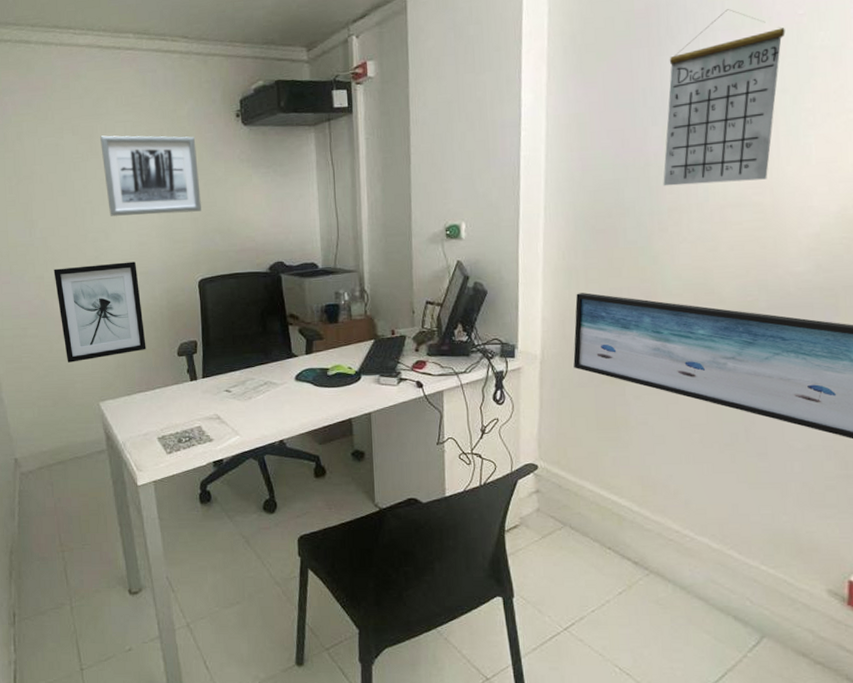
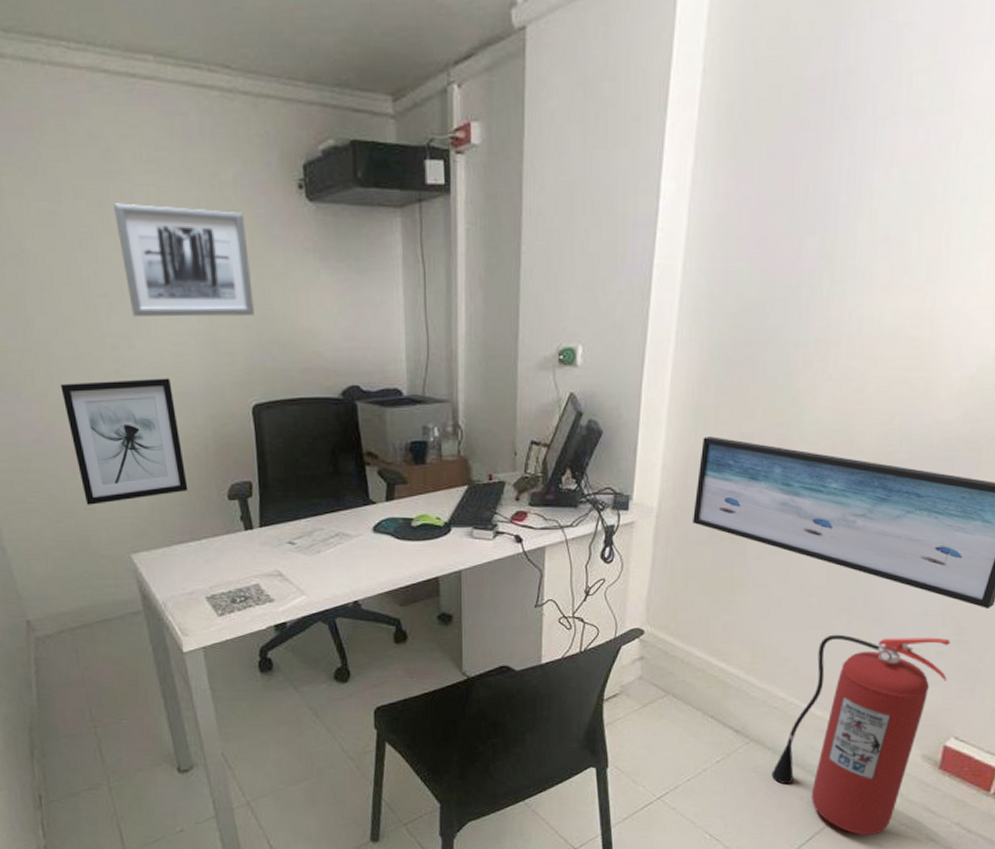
calendar: present [663,9,785,186] -> none [814,86,977,312]
fire extinguisher: none [675,468,841,675] -> present [771,634,951,836]

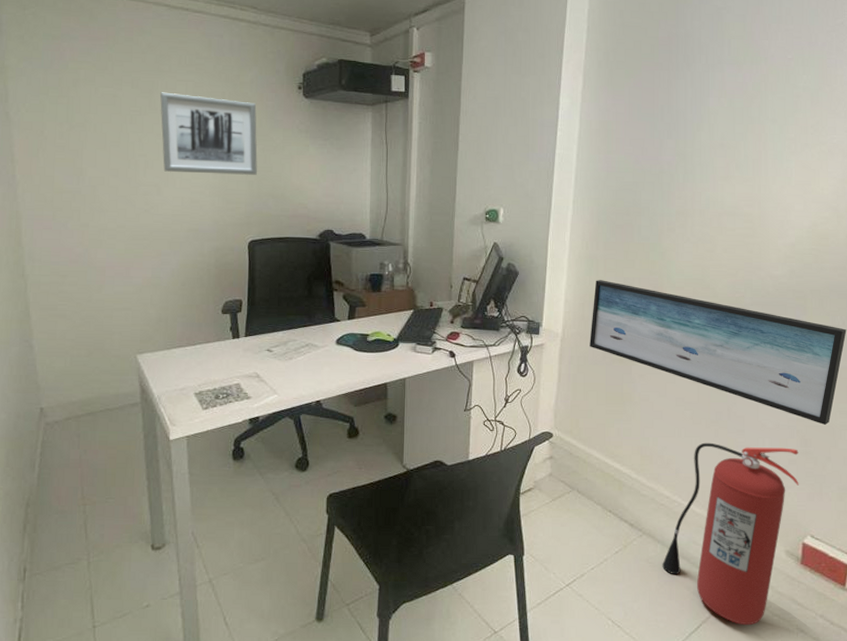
wall art: present [60,378,188,505] -> none [99,217,191,313]

